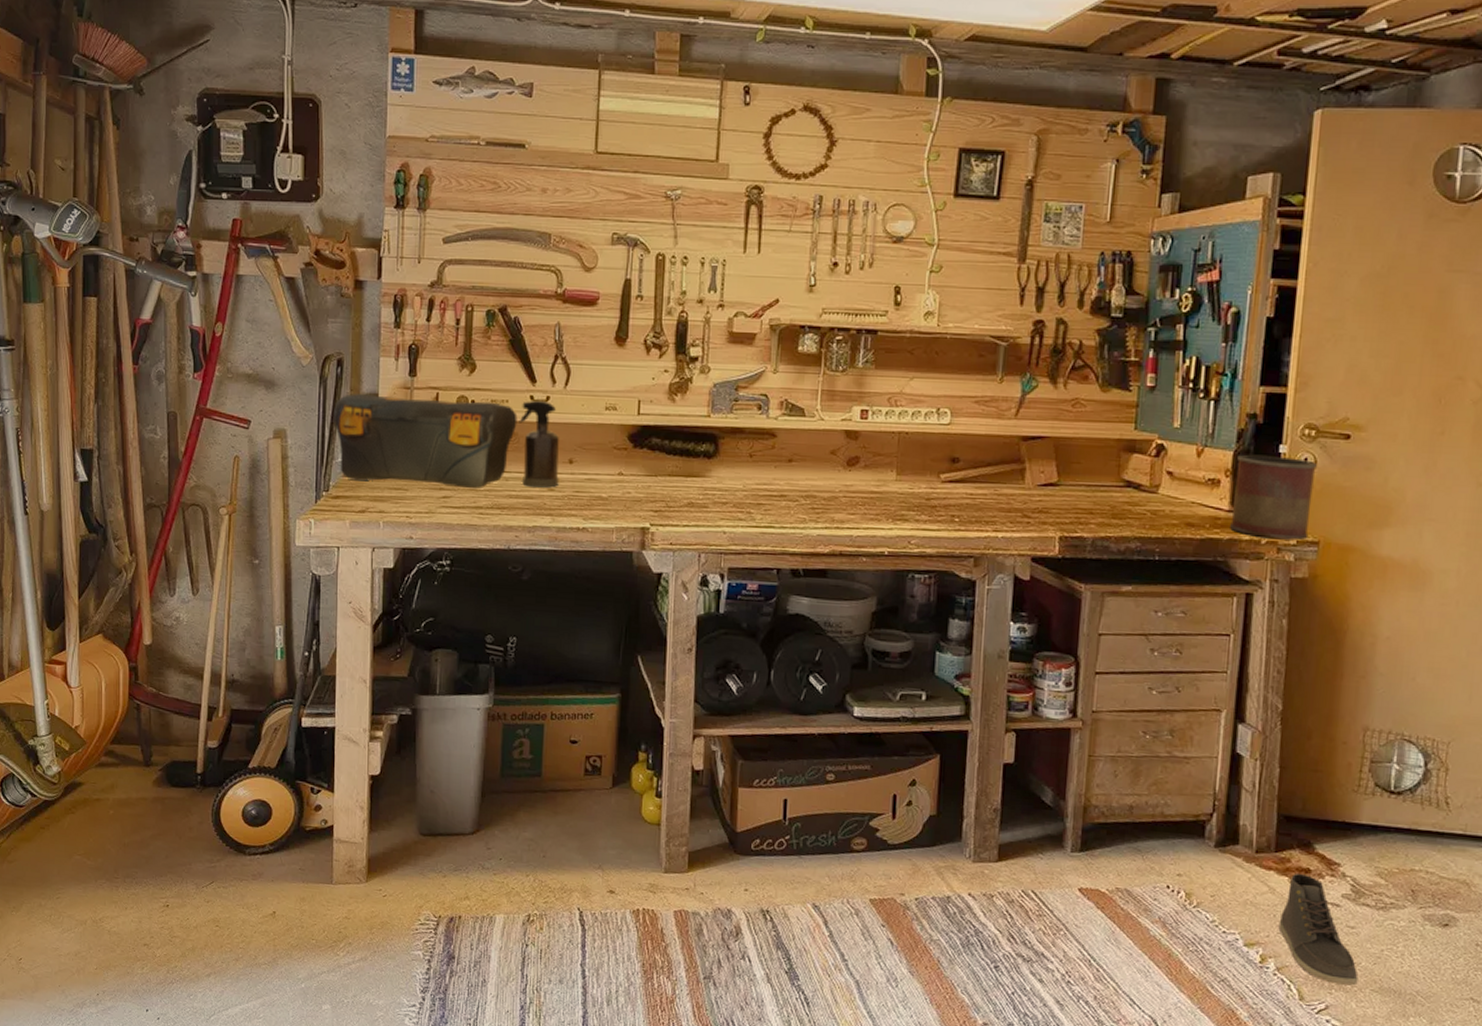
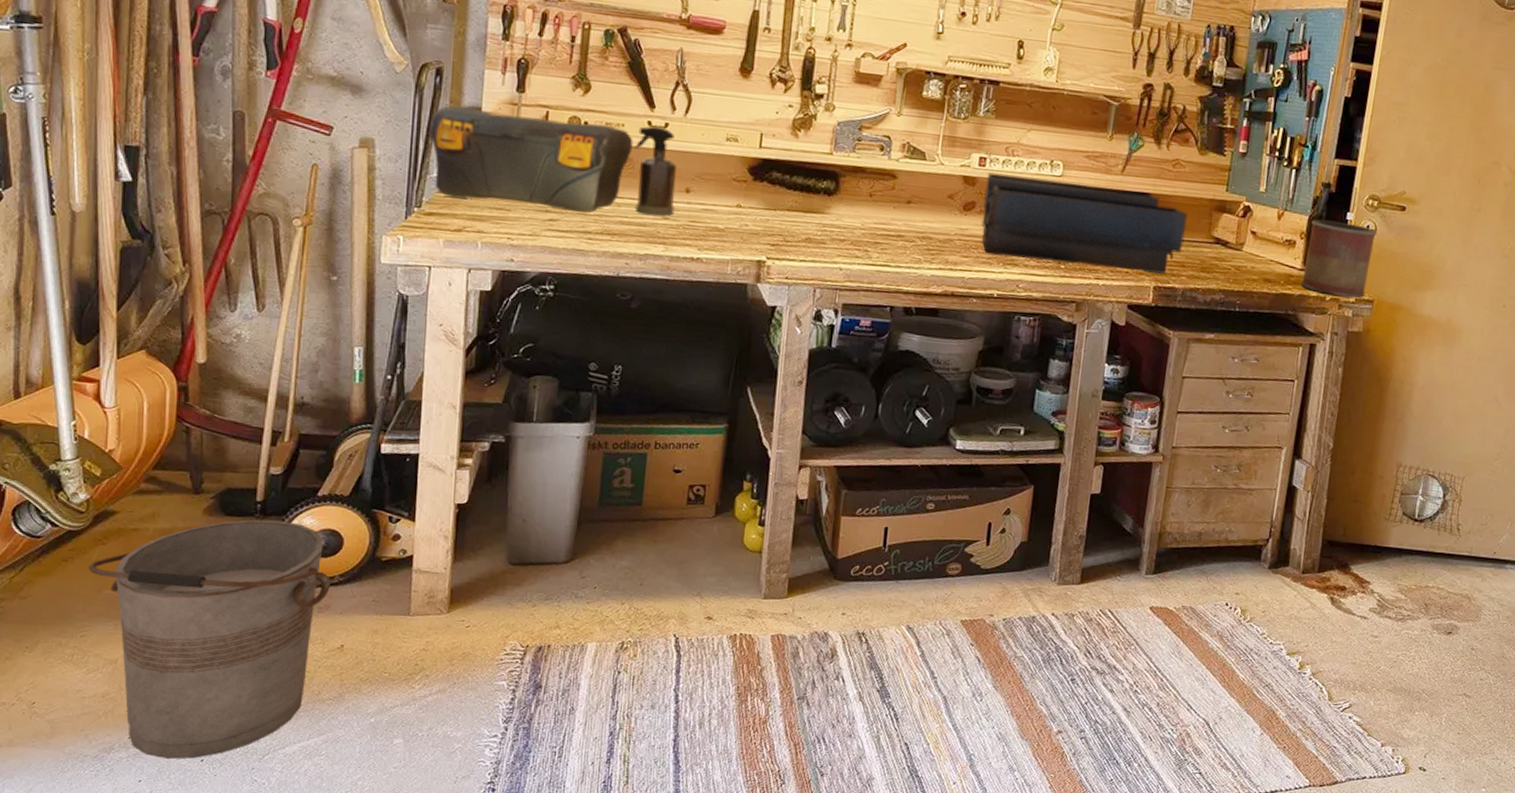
bucket: none [61,790,262,1017] -> present [88,519,331,759]
tool box: none [867,425,1093,523] -> present [981,172,1188,274]
sneaker: present [1278,872,1359,986] -> none [1316,590,1378,687]

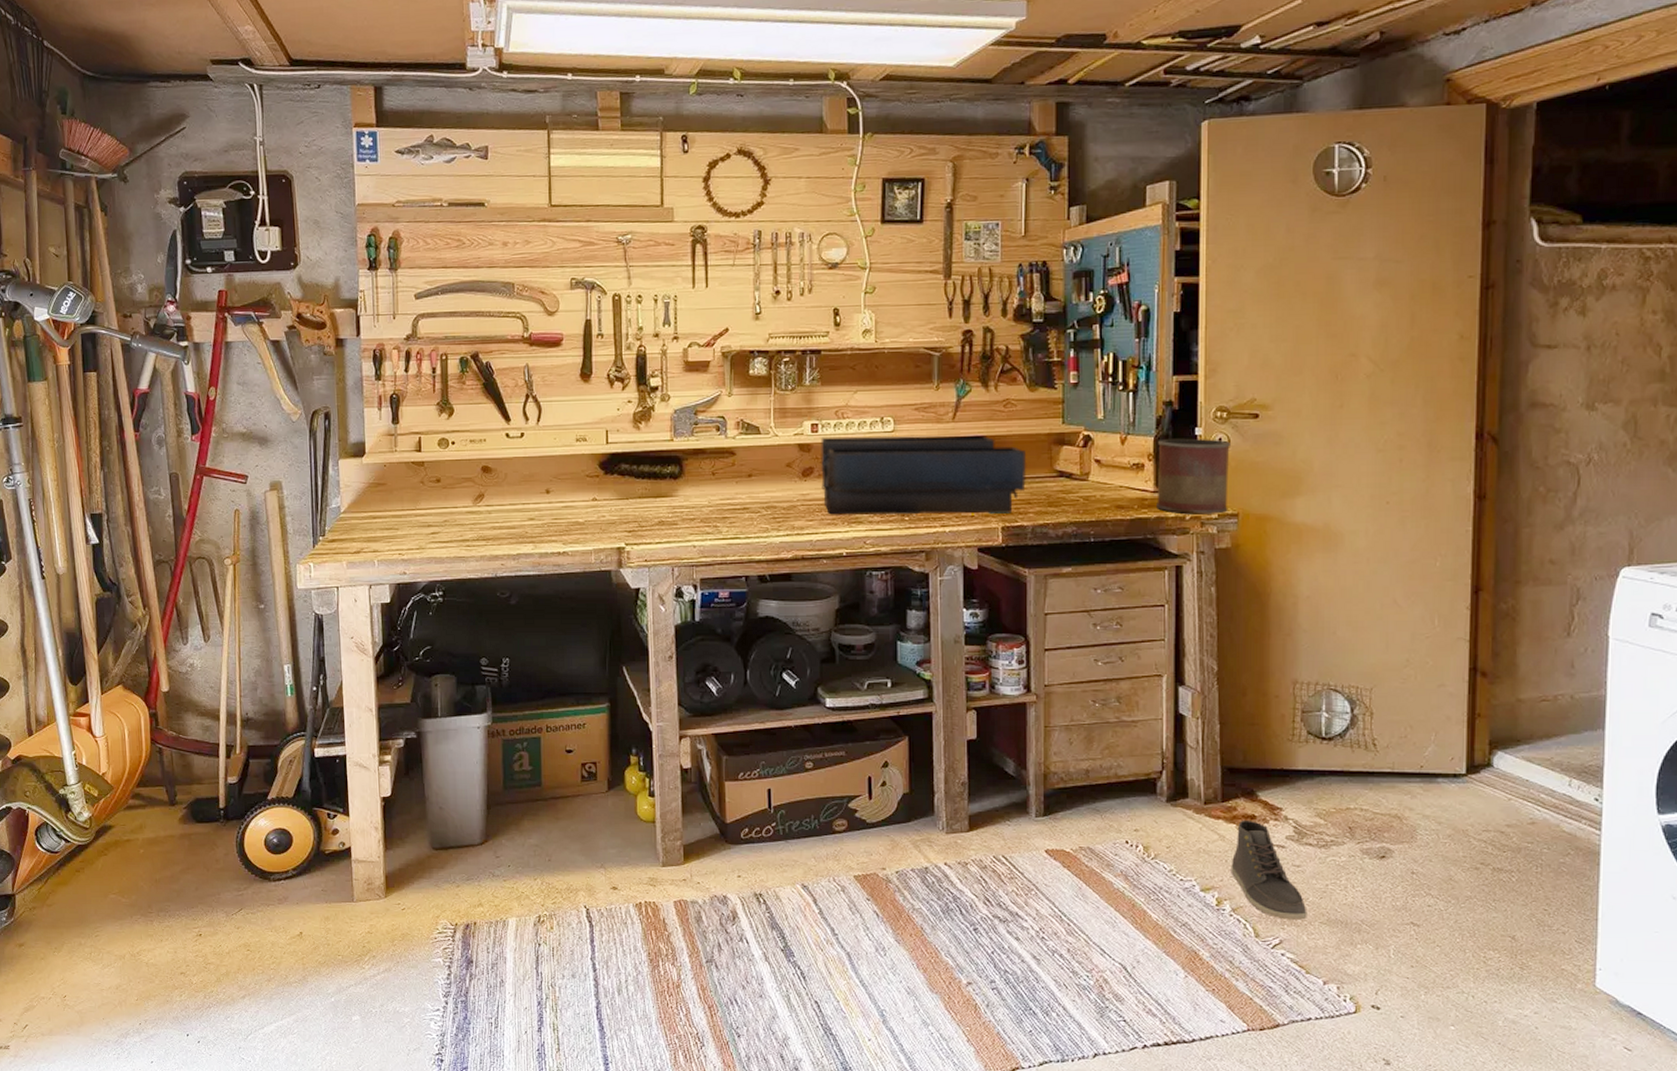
bucket: present [88,519,331,759] -> none [95,824,286,1041]
toolbox: present [430,105,633,214] -> none [325,442,496,524]
spray bottle: present [634,125,677,216] -> none [497,437,538,518]
sneaker: none [1316,590,1378,687] -> present [1231,819,1307,920]

